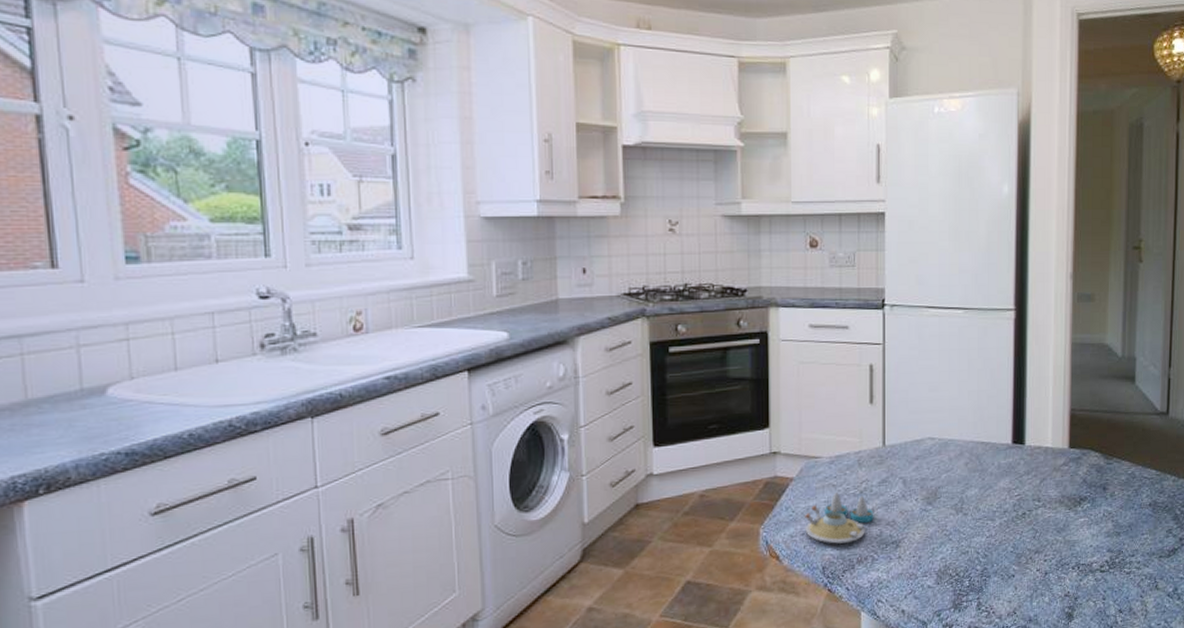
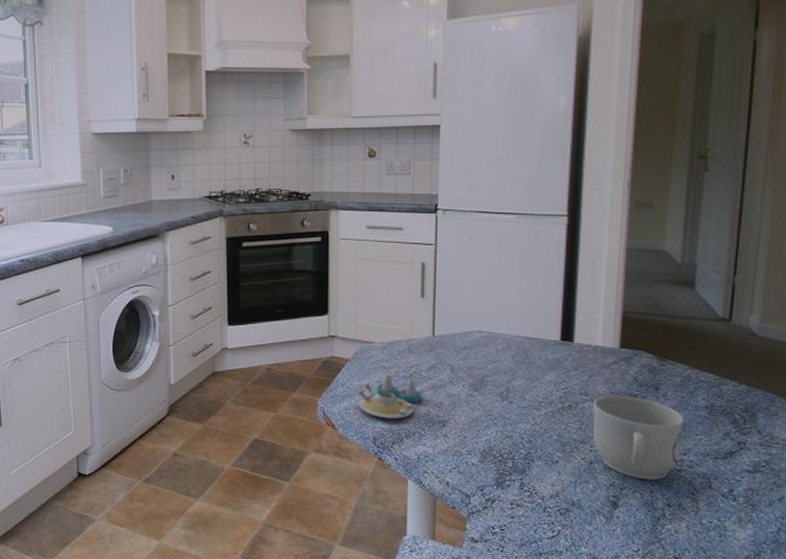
mug: none [1046,498,1131,587] -> present [593,395,684,480]

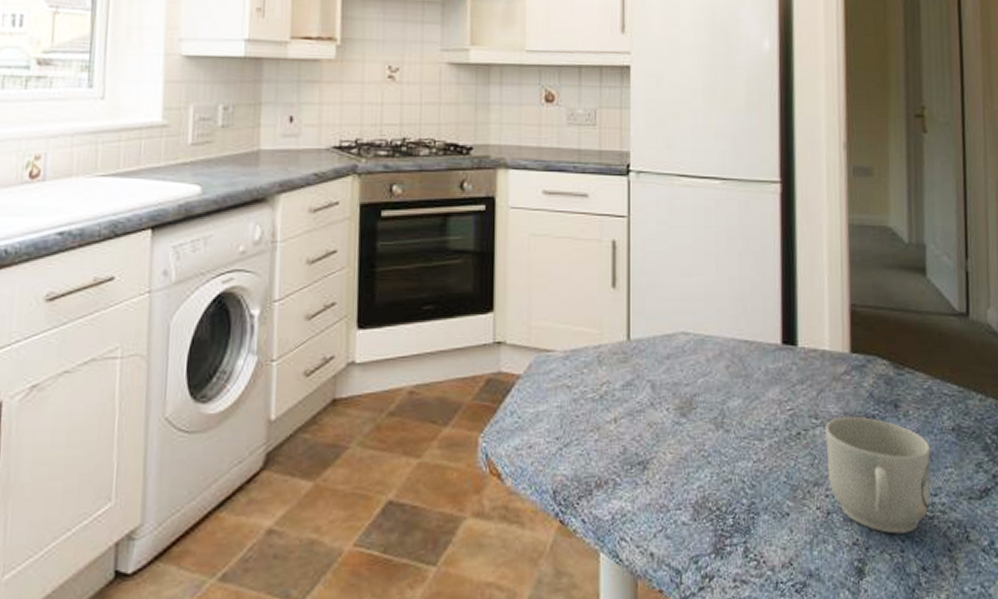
salt and pepper shaker set: present [357,374,422,419] -> none [531,396,616,462]

